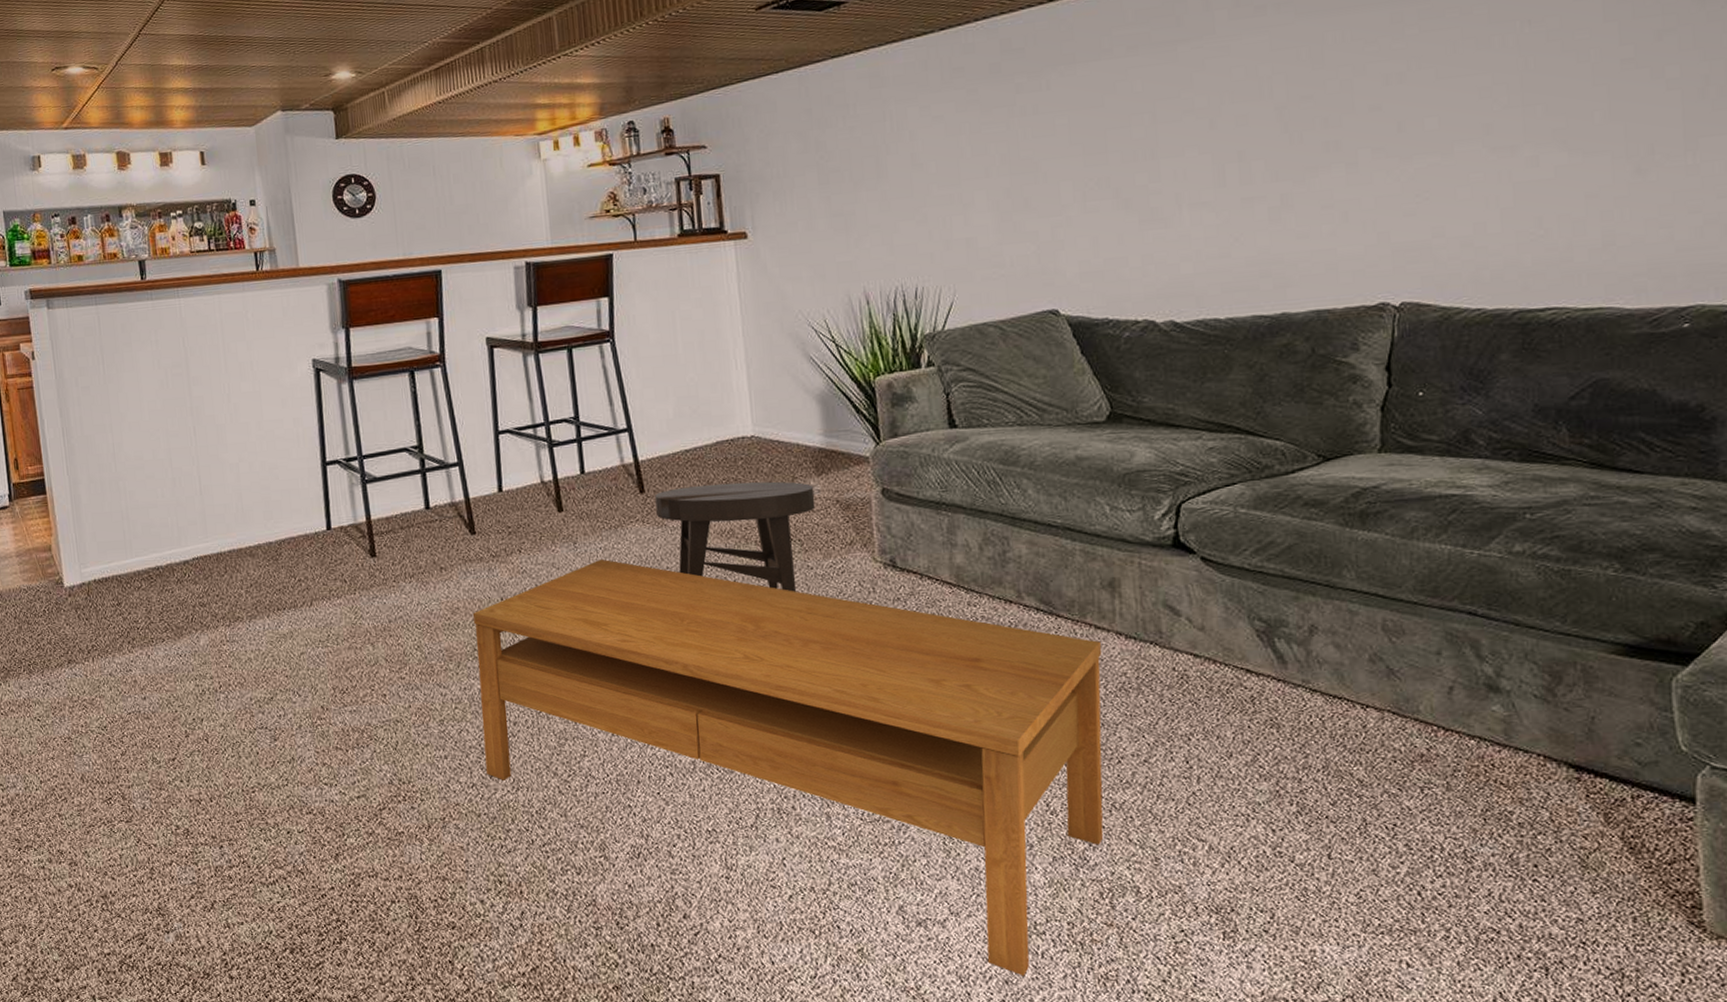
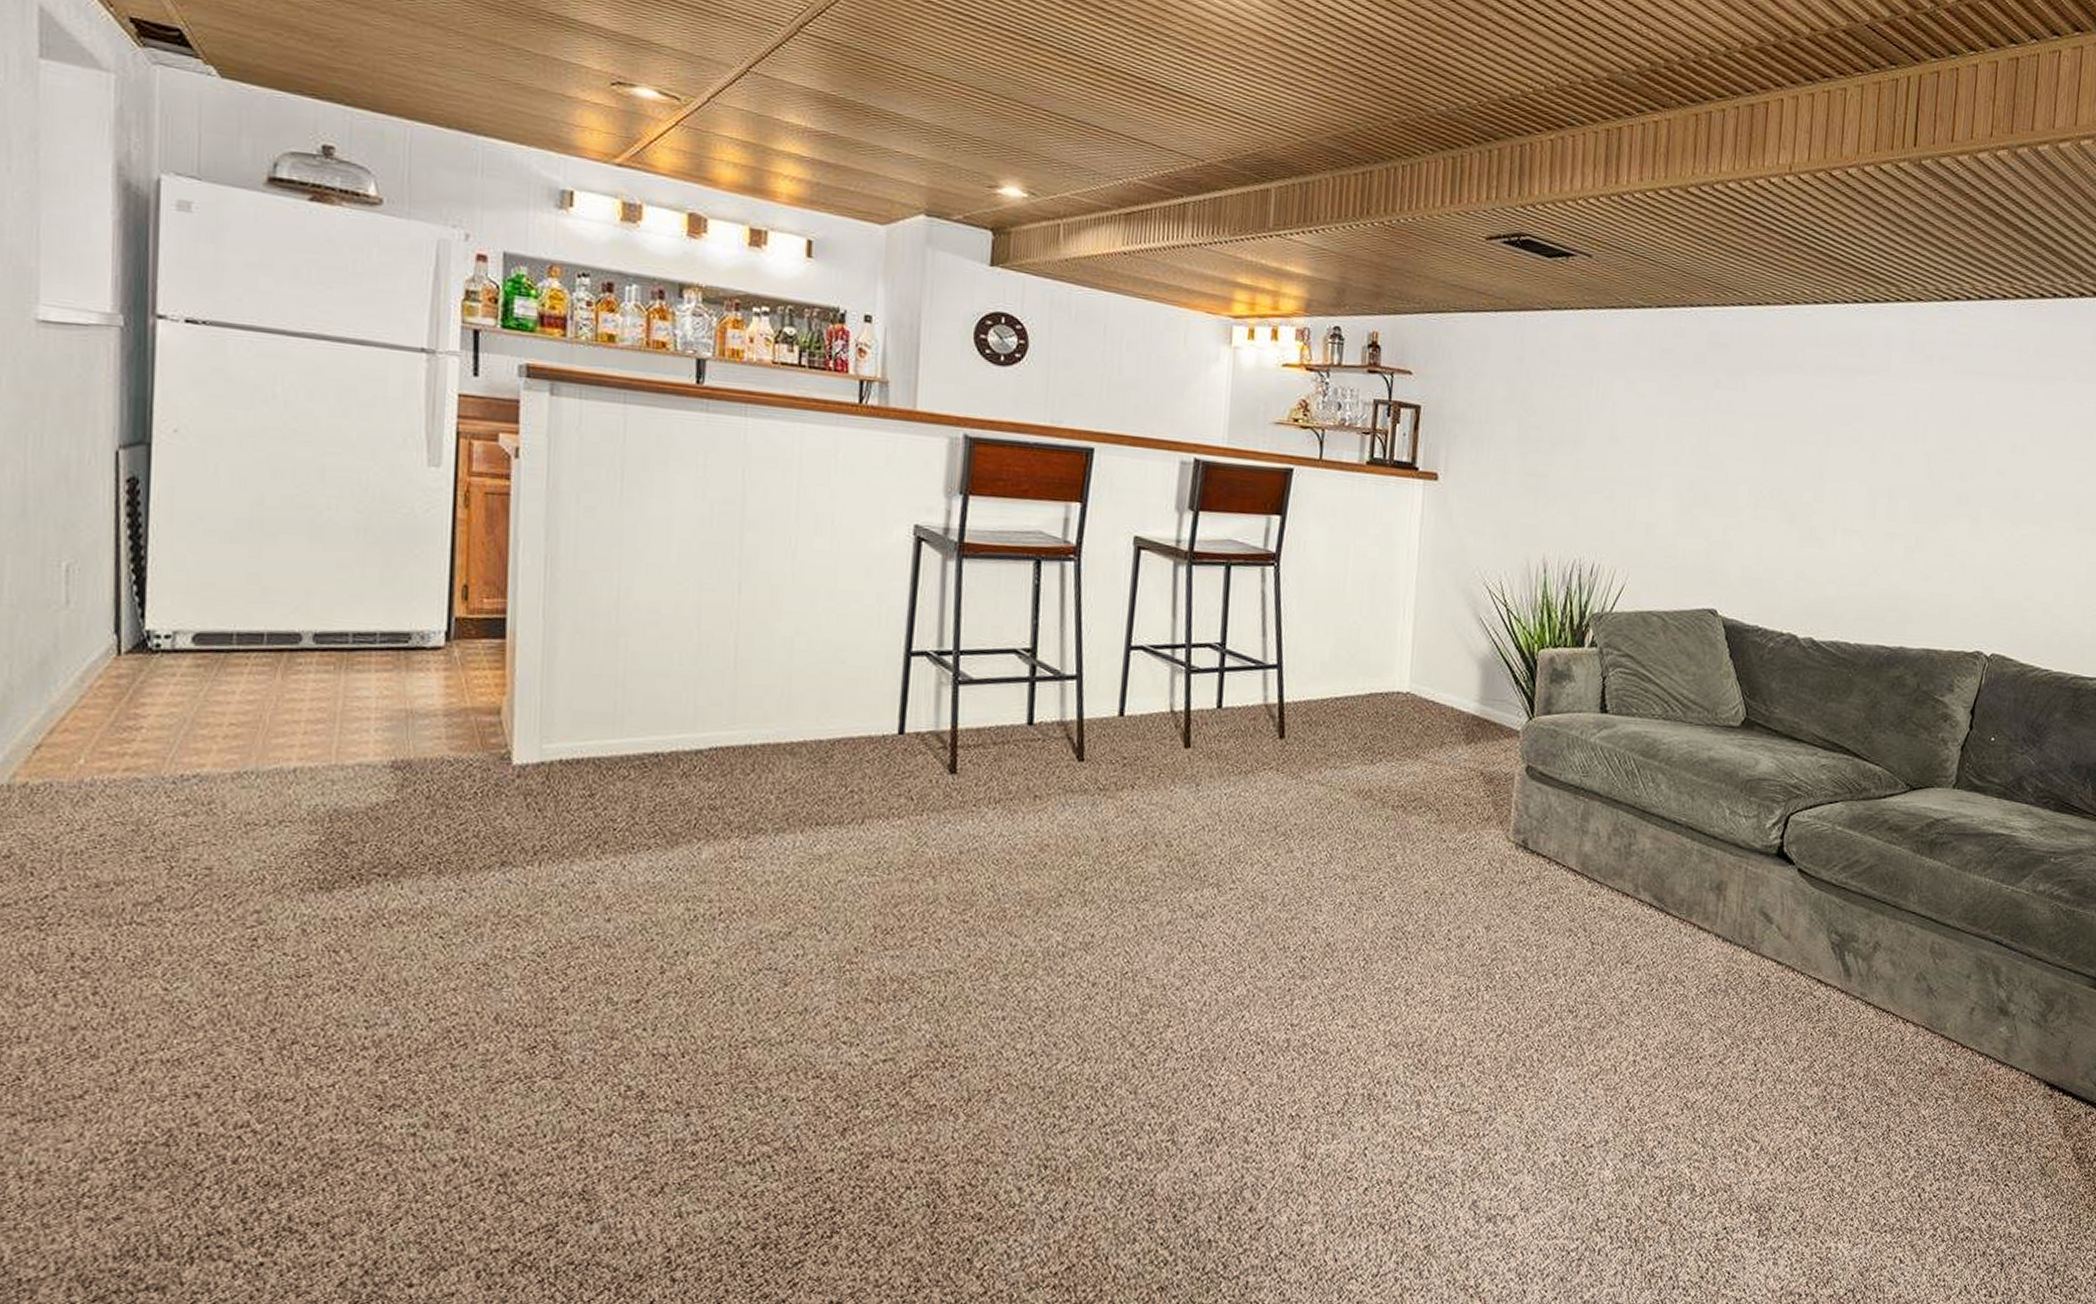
coffee table: present [473,559,1104,976] -> none [1051,806,1701,1273]
side table: present [655,481,816,592] -> none [1293,738,1461,864]

